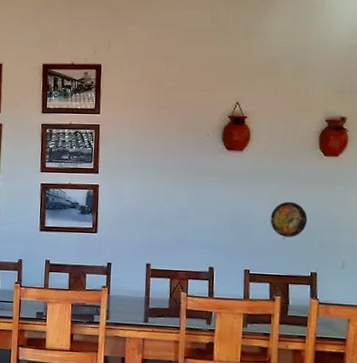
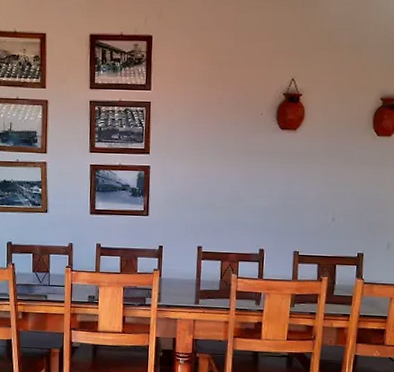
decorative plate: present [270,201,307,237] -> none [320,182,357,219]

